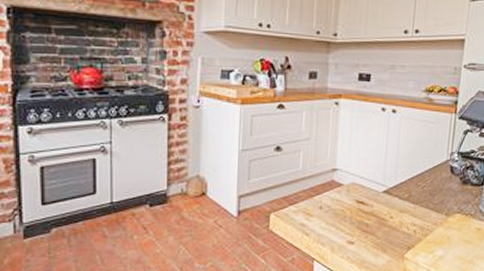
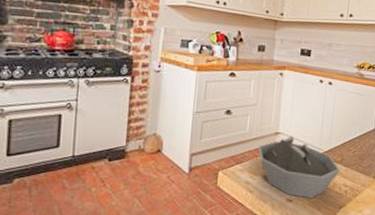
bowl: none [313,171,408,240] -> present [258,135,341,199]

